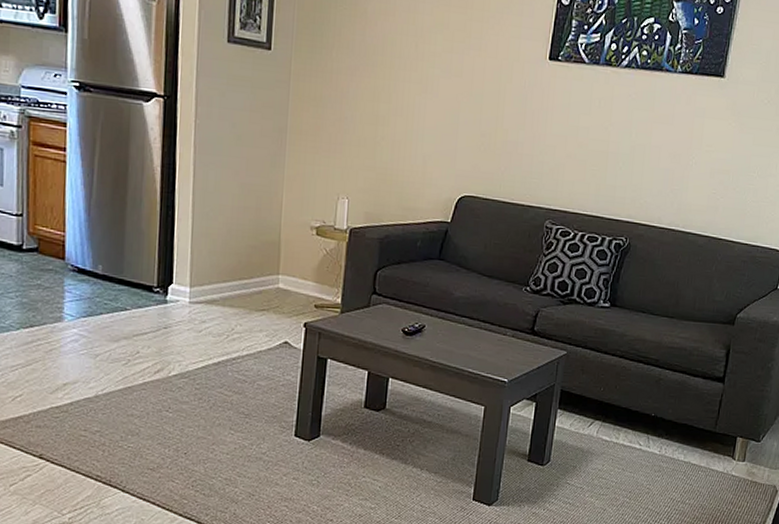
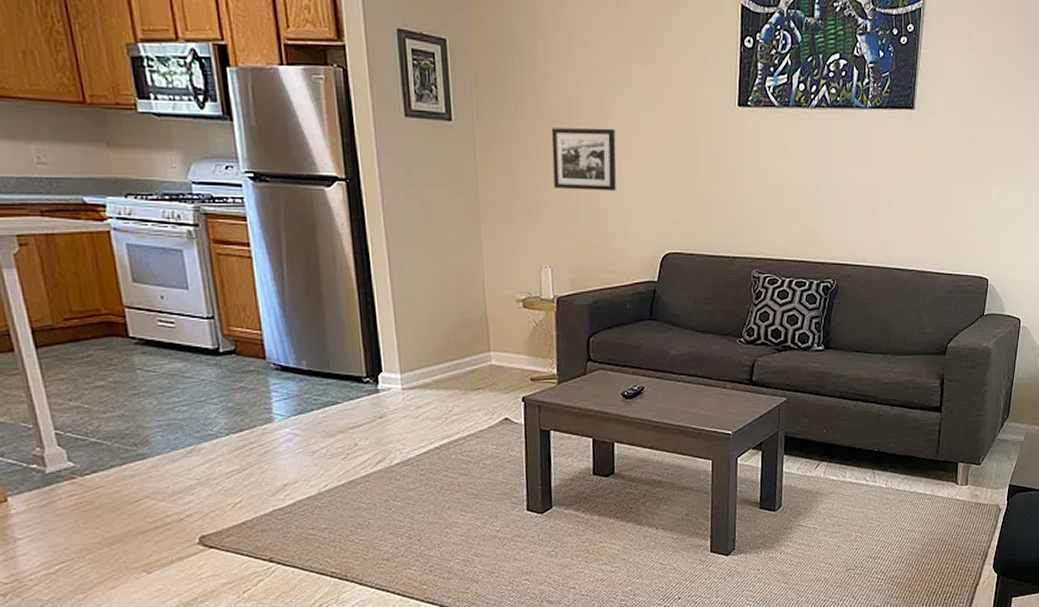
picture frame: none [360,65,426,131] -> present [551,127,617,191]

